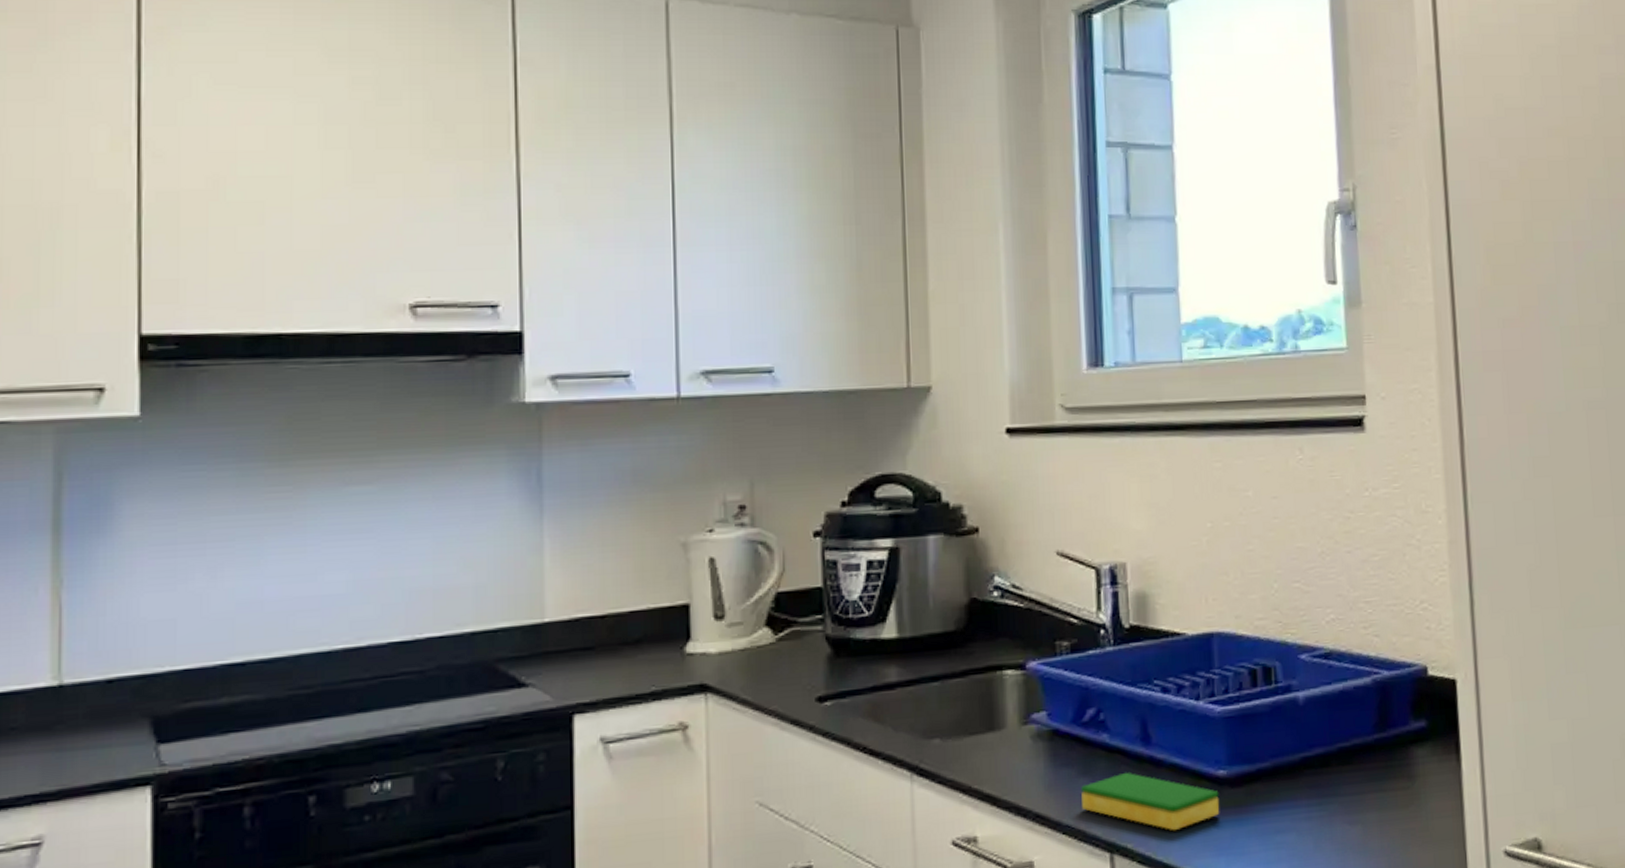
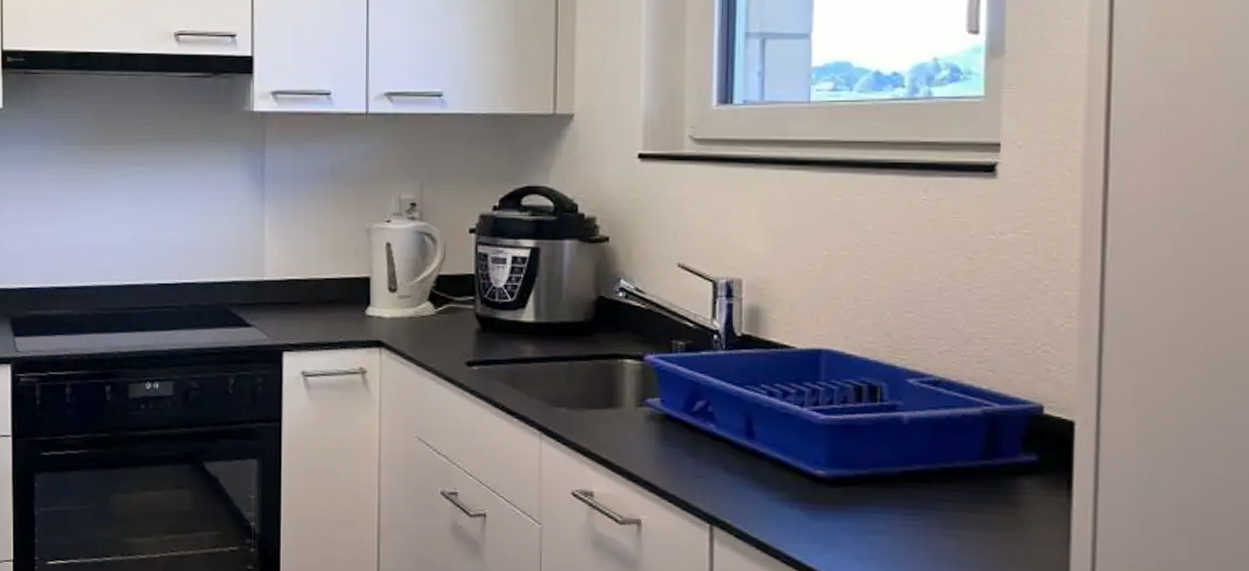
dish sponge: present [1081,772,1220,831] -> none [687,459,817,516]

